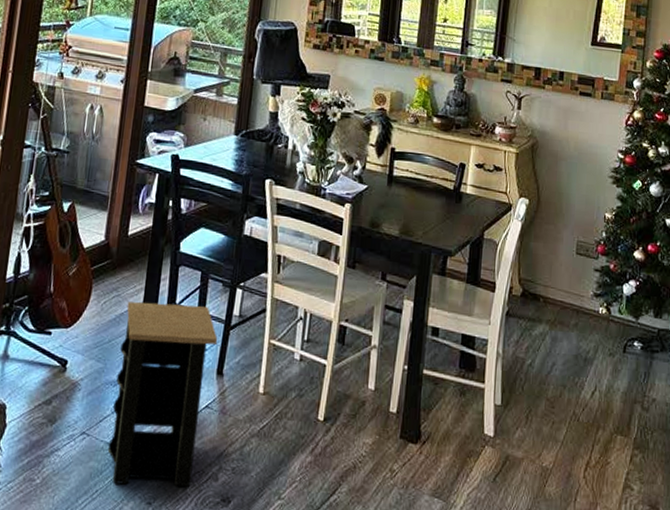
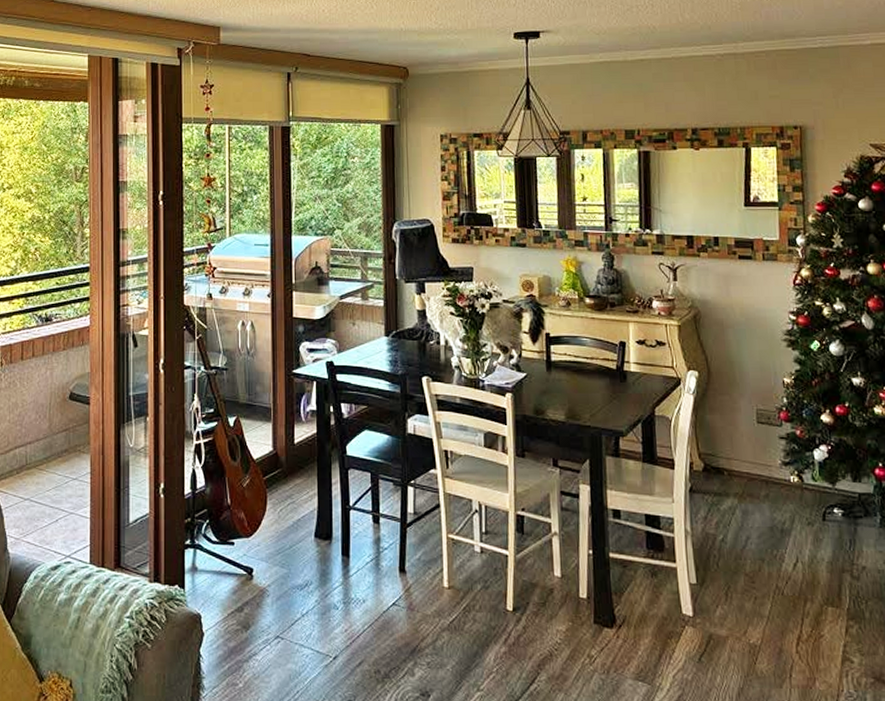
side table: present [107,302,218,487] -> none [302,506,396,684]

